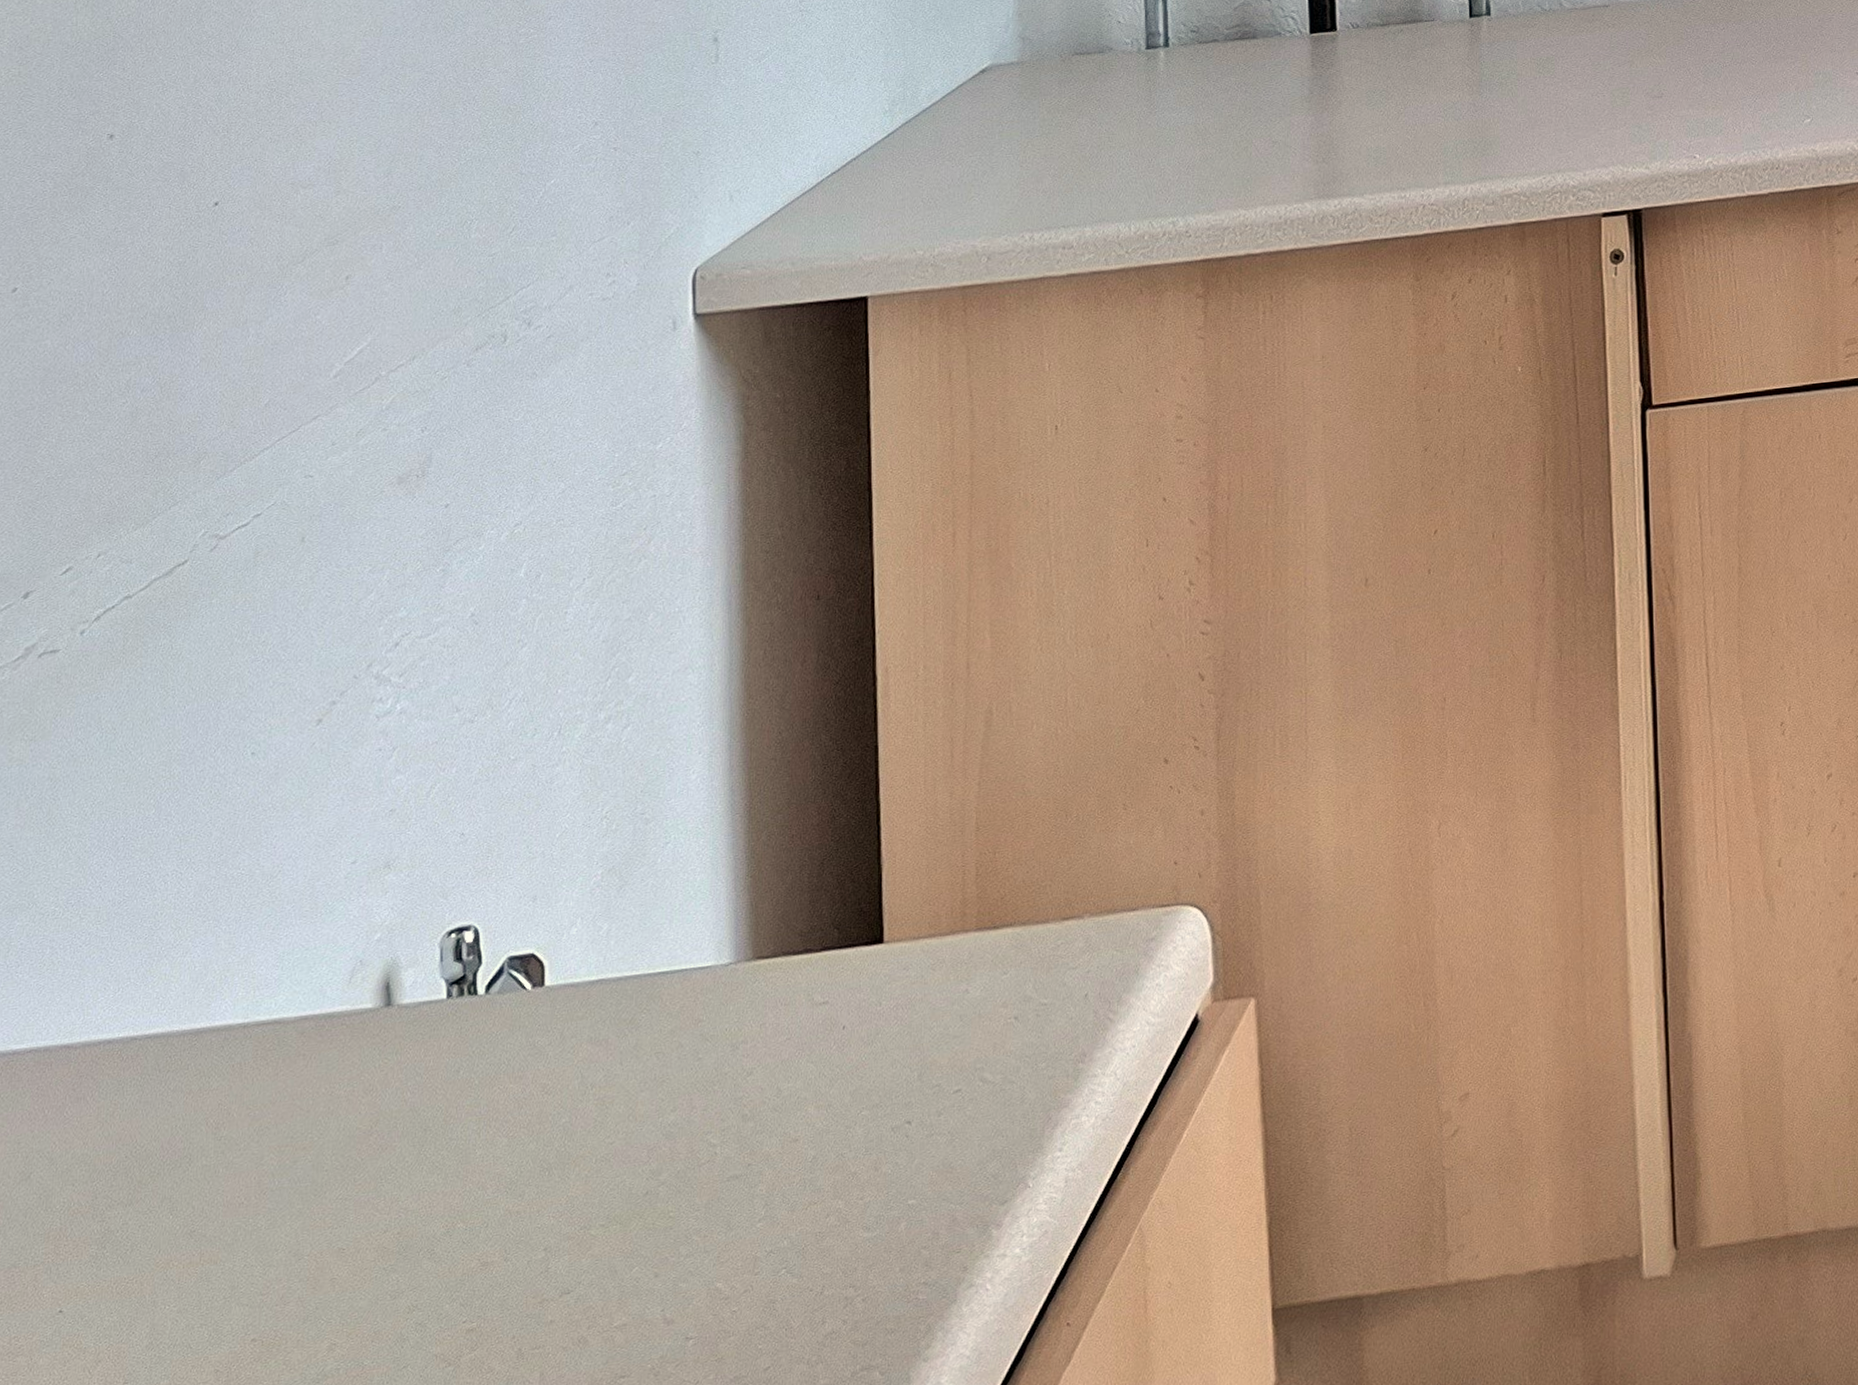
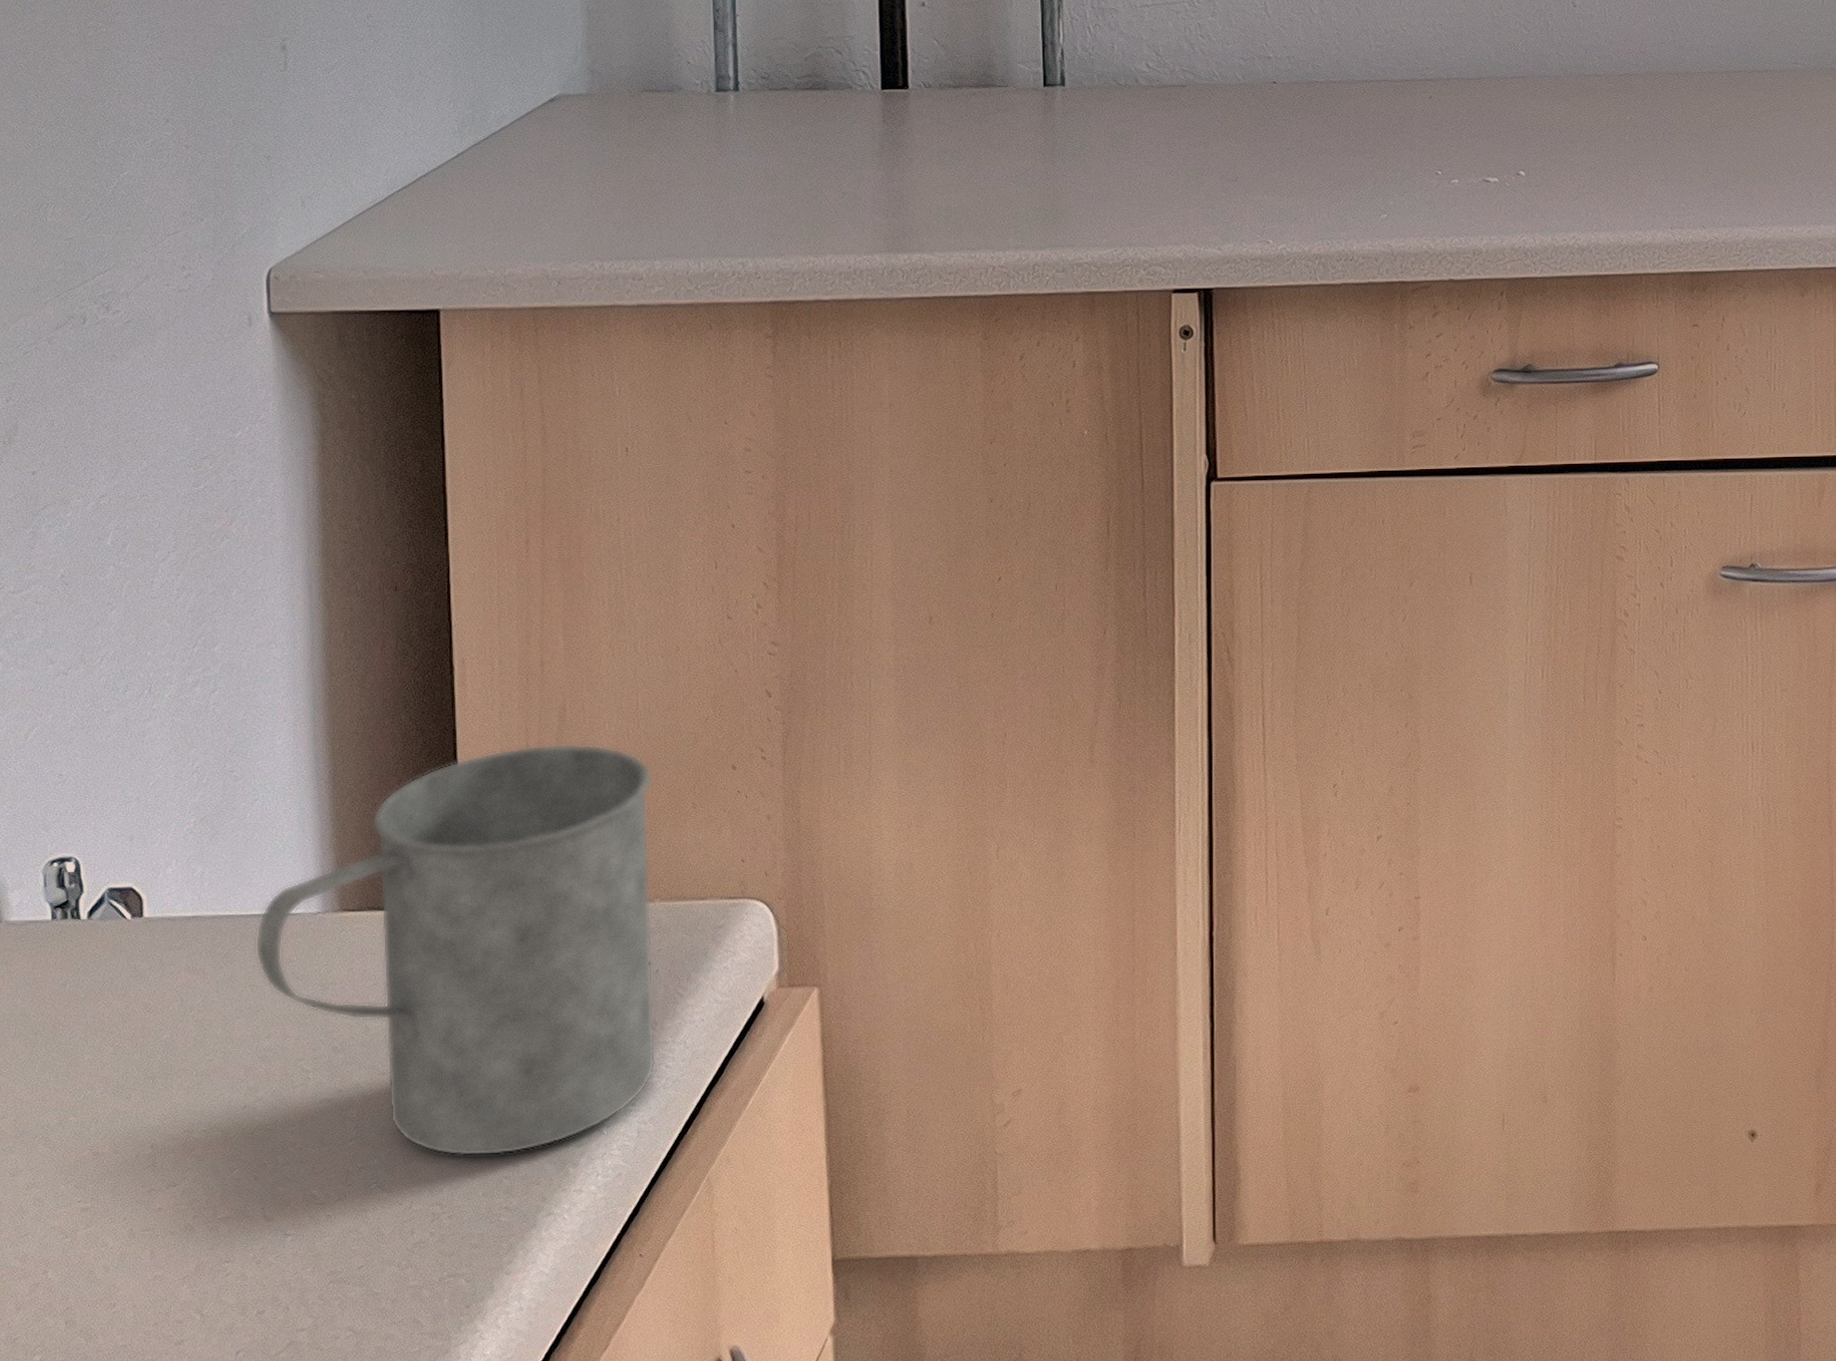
mug: none [662,749,1085,1229] -> present [255,743,656,1157]

